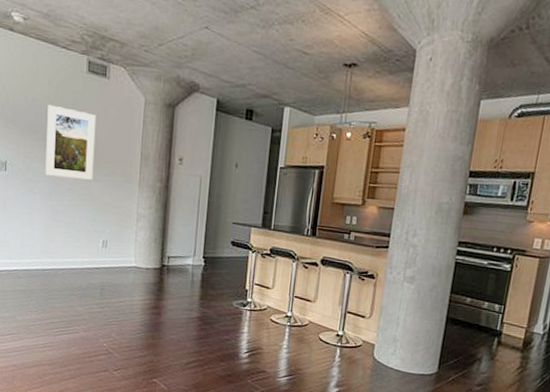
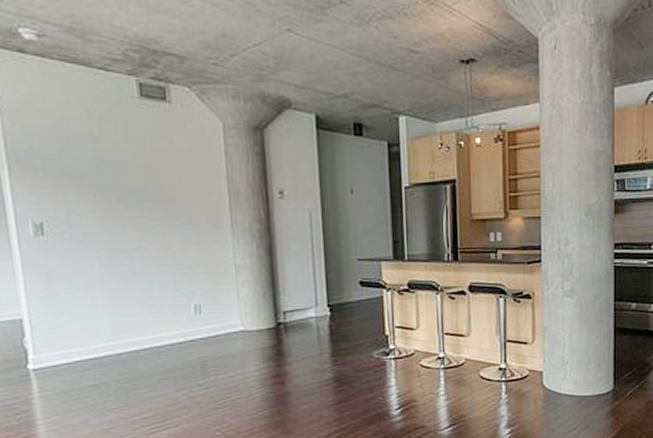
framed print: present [45,104,96,180] -> none [90,143,169,234]

